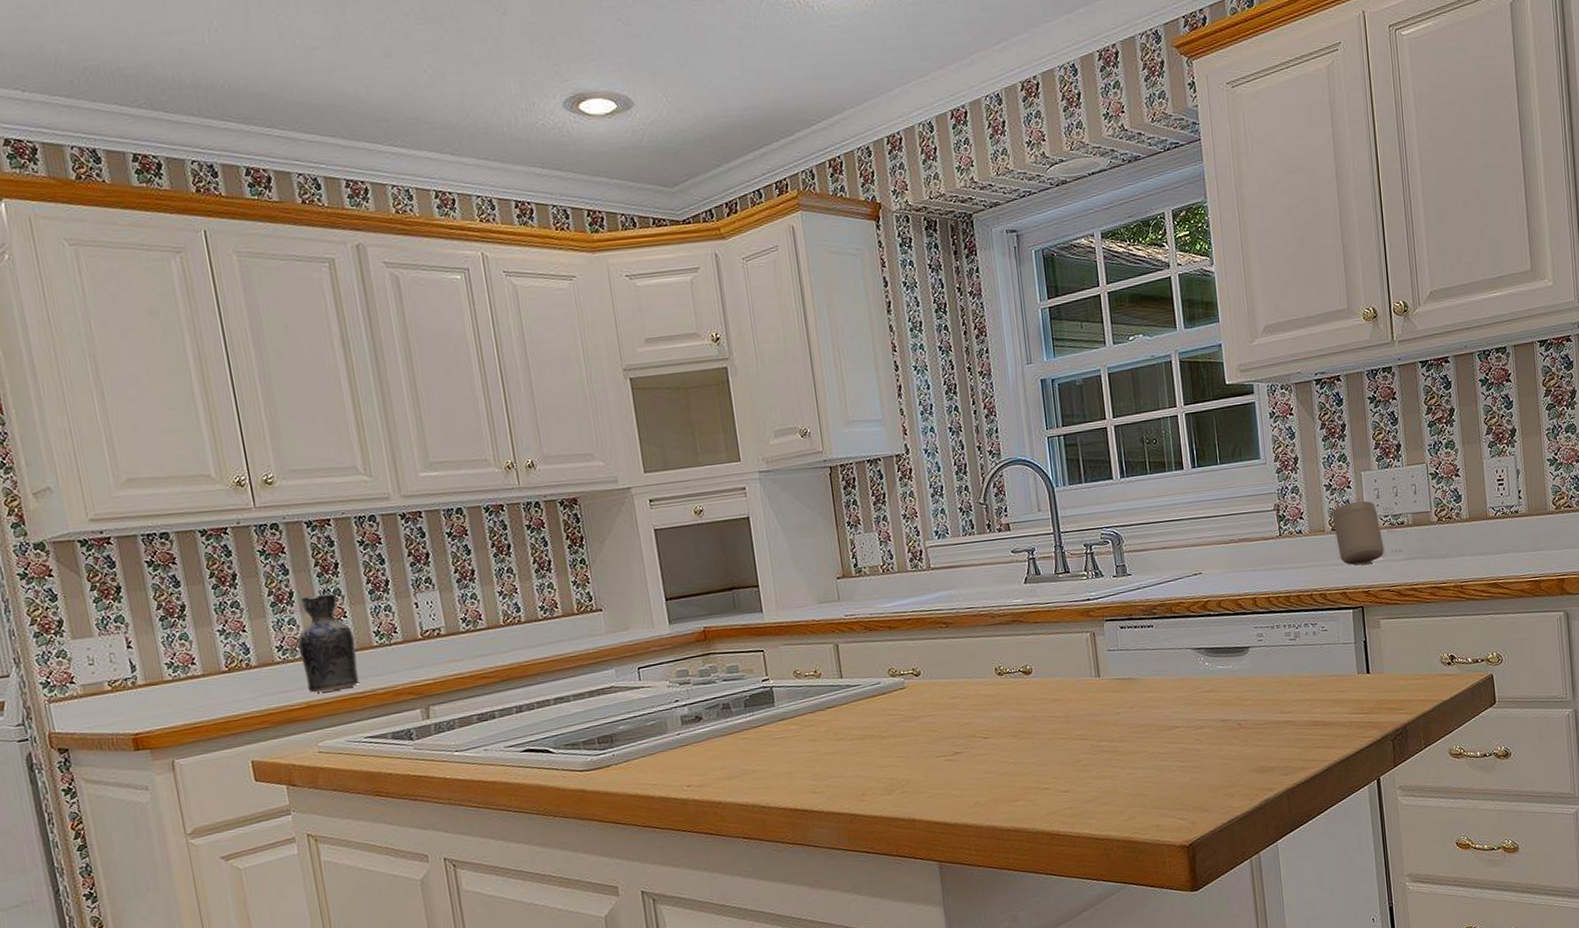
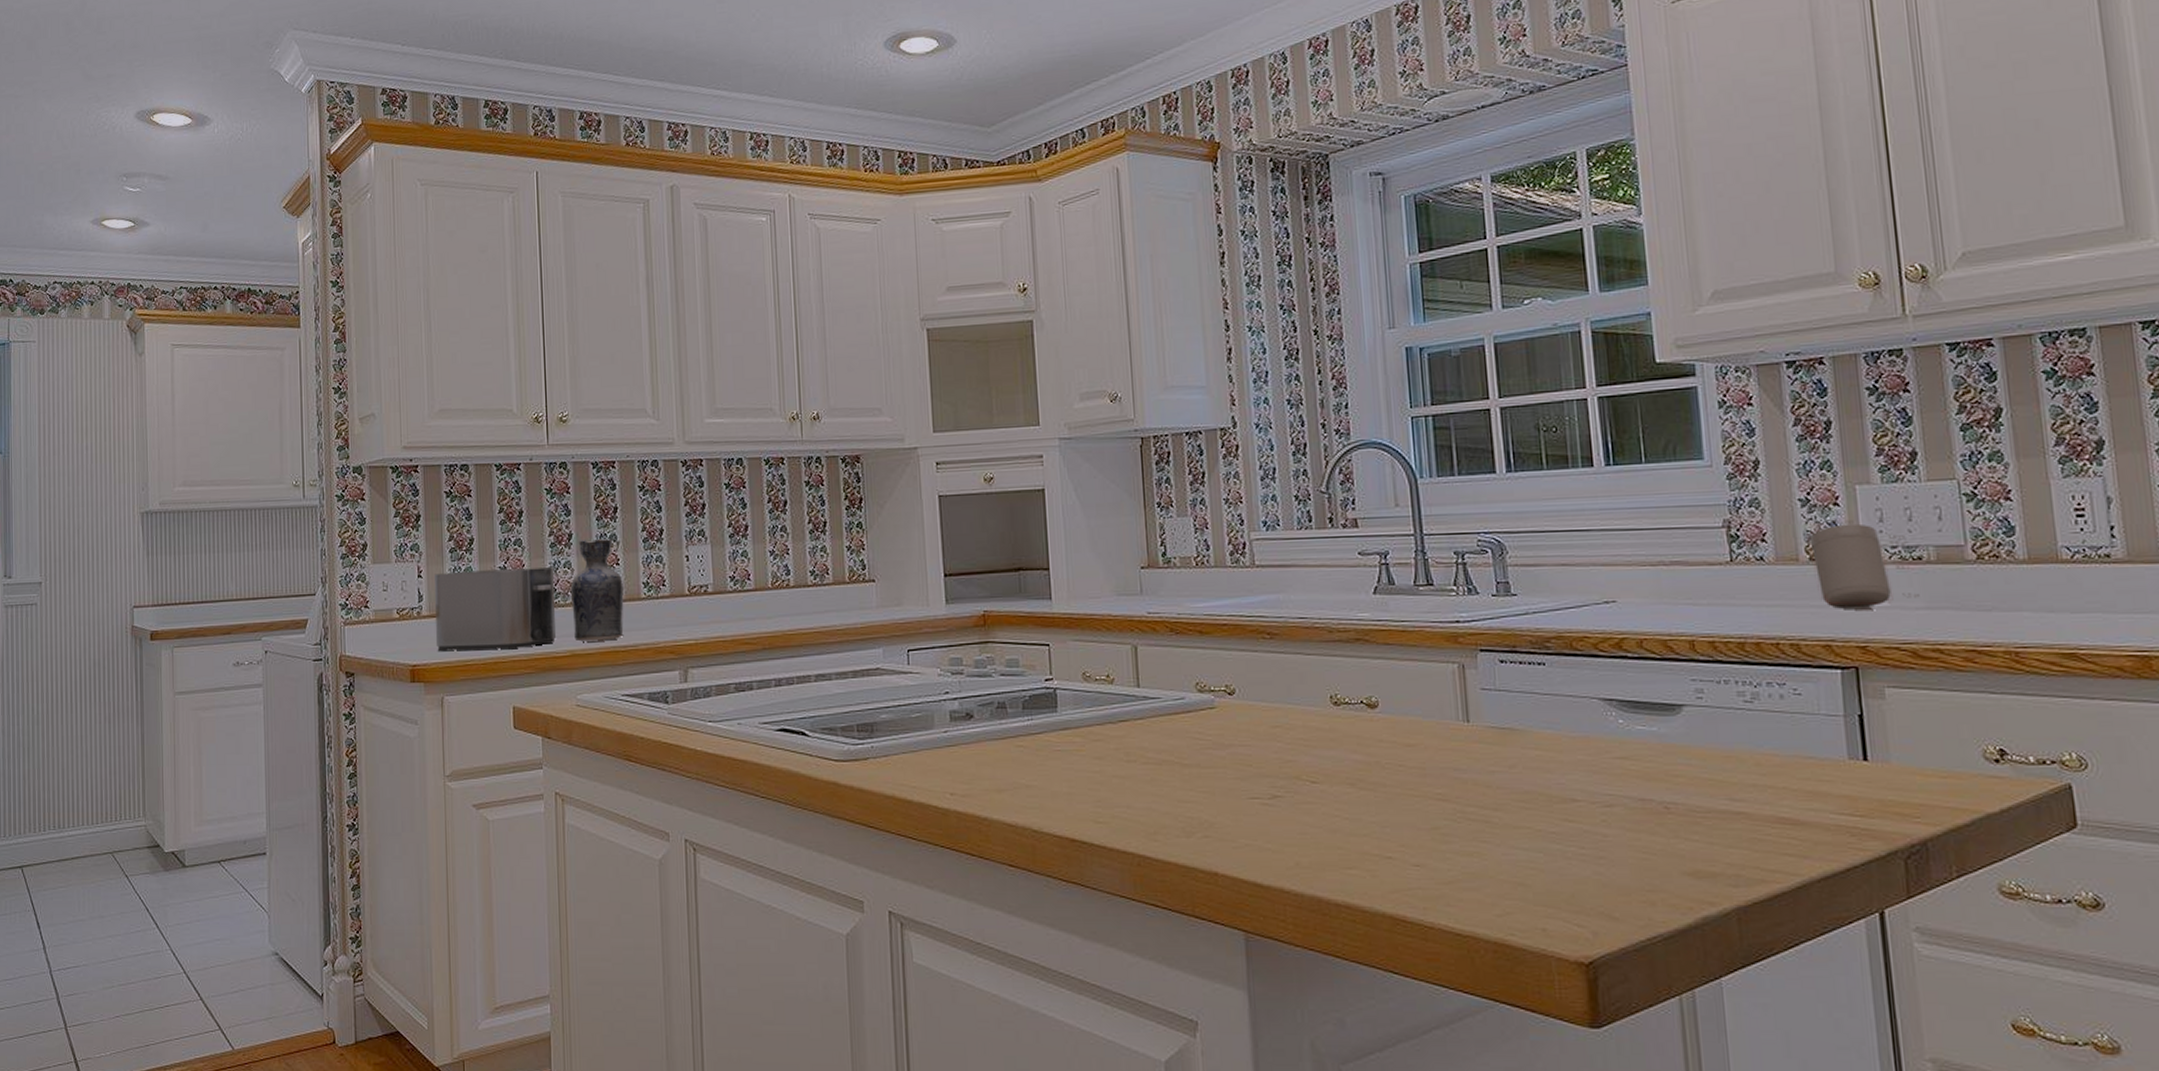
toaster: none [145,624,289,718] -> present [433,566,557,652]

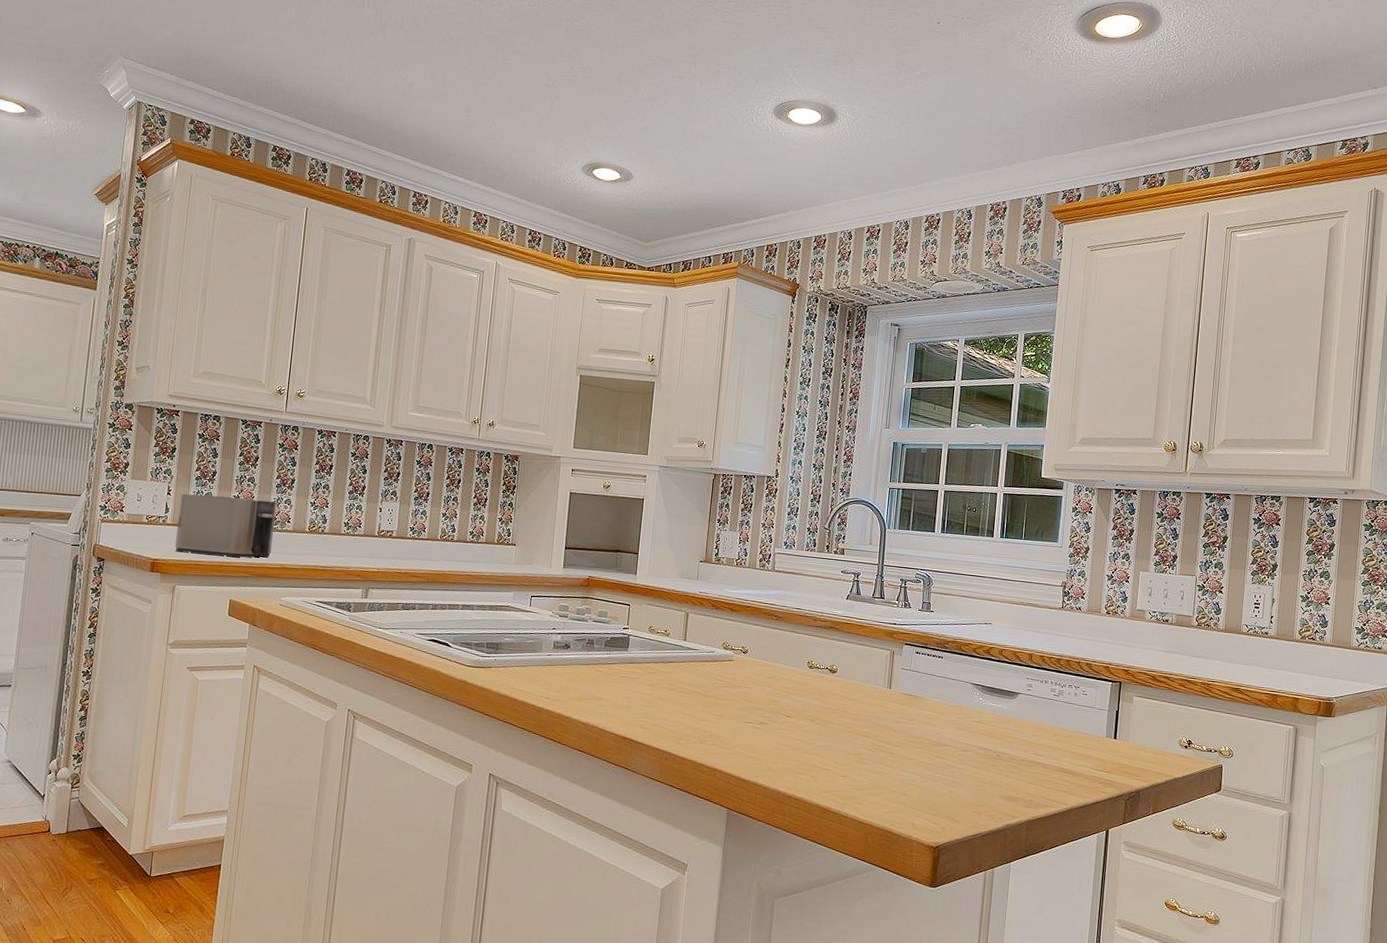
ceramic jug: present [570,538,624,642] -> none [285,485,329,561]
canister: present [1791,519,1920,612] -> none [1096,590,1163,649]

